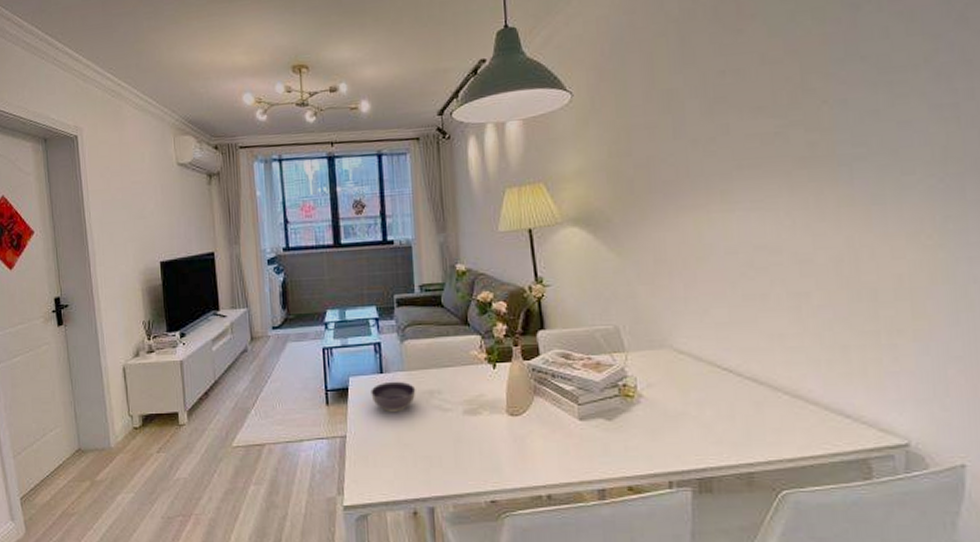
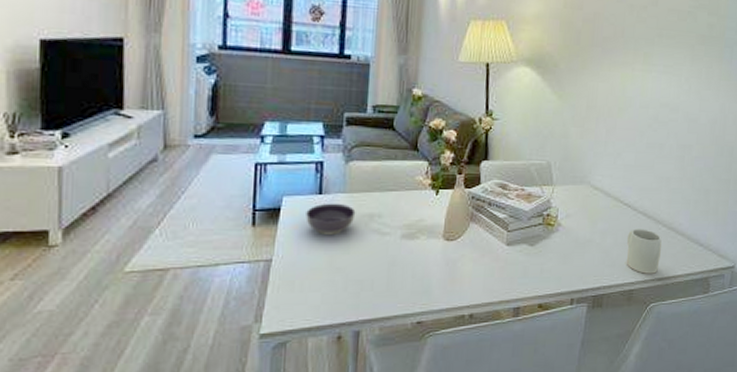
mug: none [733,398,788,453] -> present [626,229,662,274]

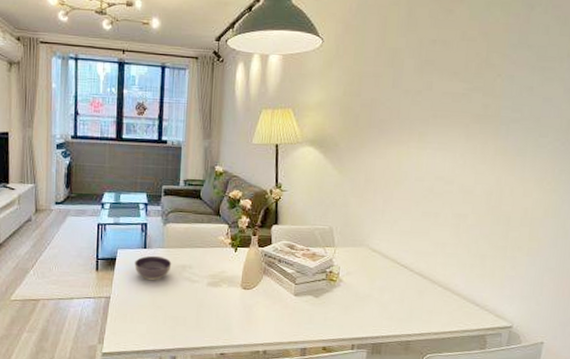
mug: present [626,229,662,274] -> none [403,287,438,328]

